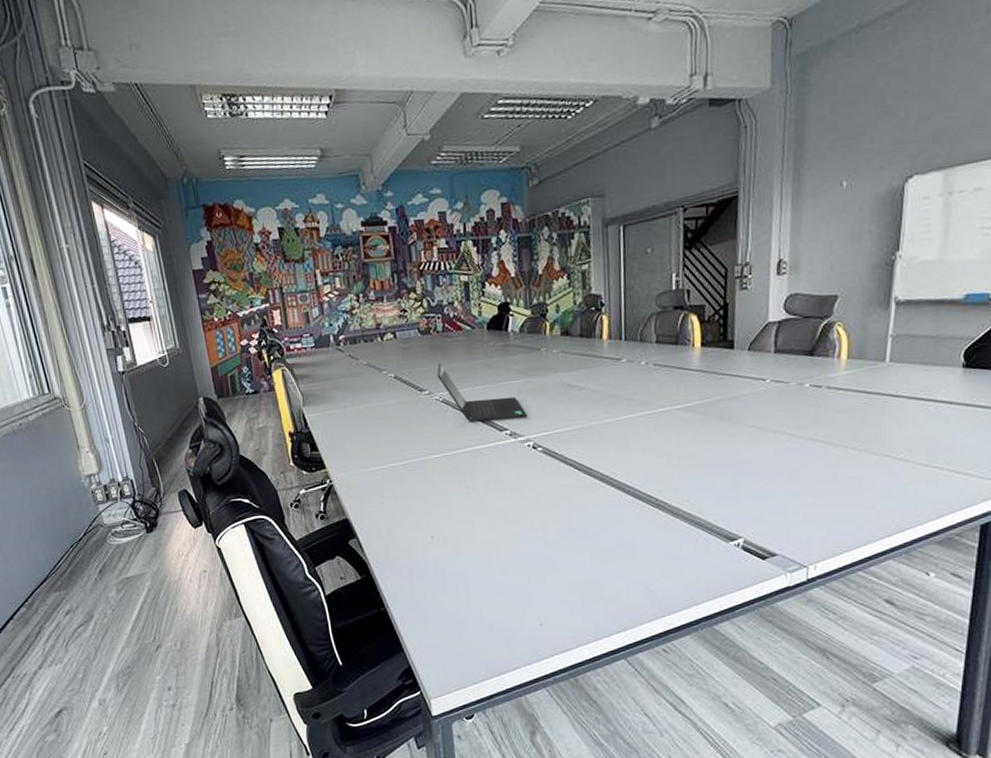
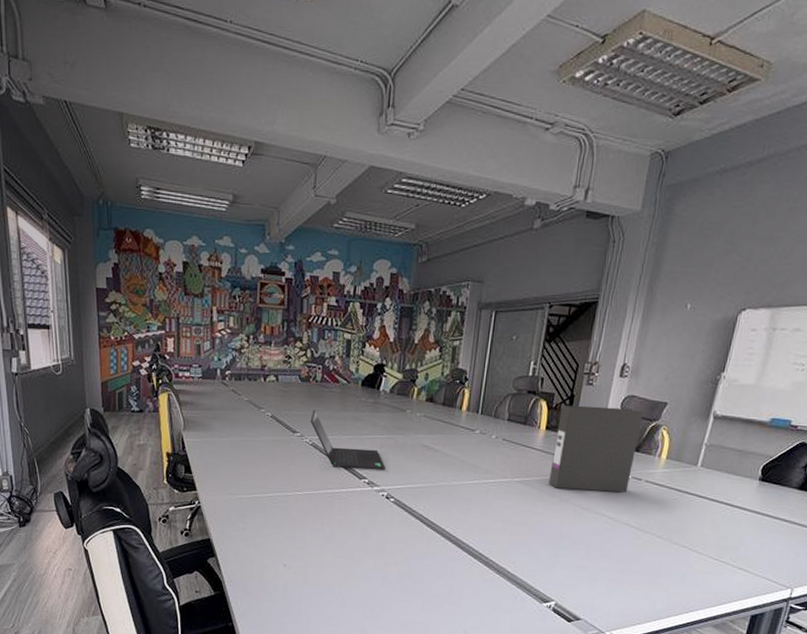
binder: none [713,308,812,410] -> present [549,404,643,493]

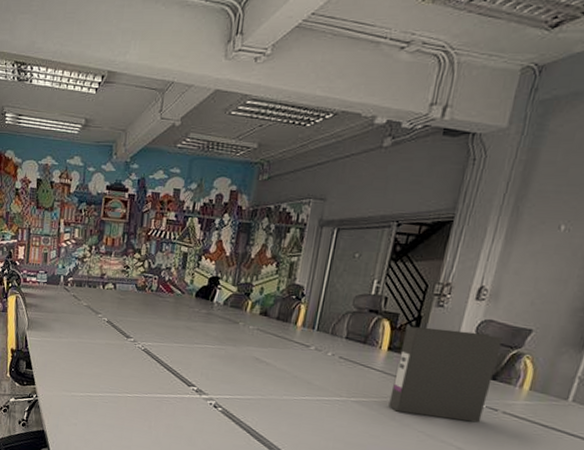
laptop: present [310,410,385,471] -> none [143,317,215,380]

